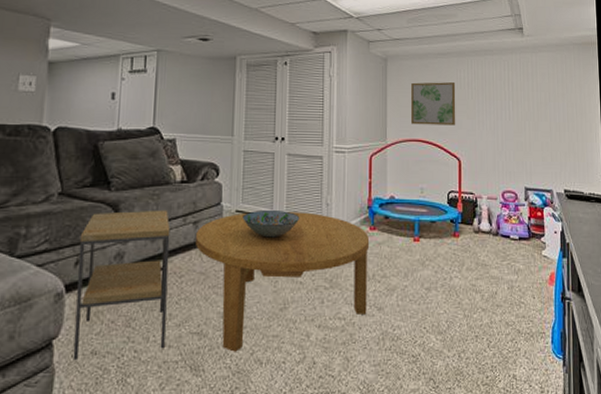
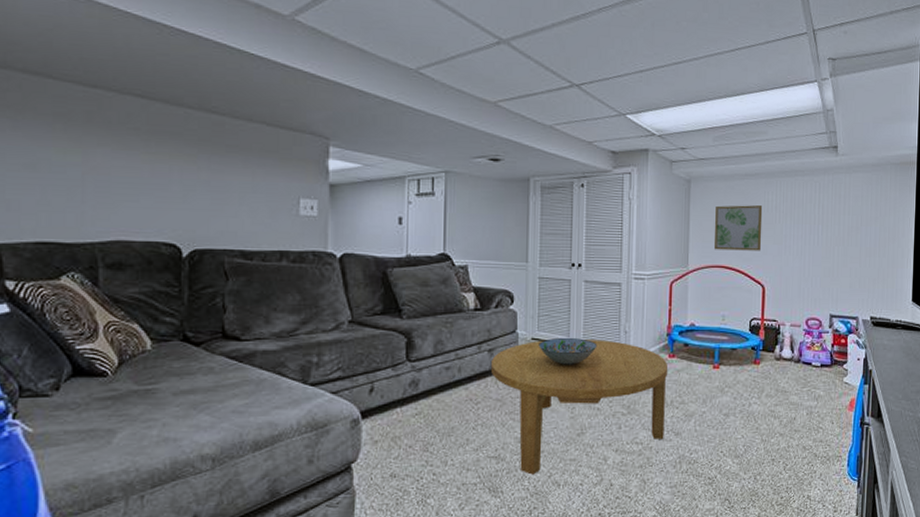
side table: present [72,210,170,361] -> none [372,337,465,483]

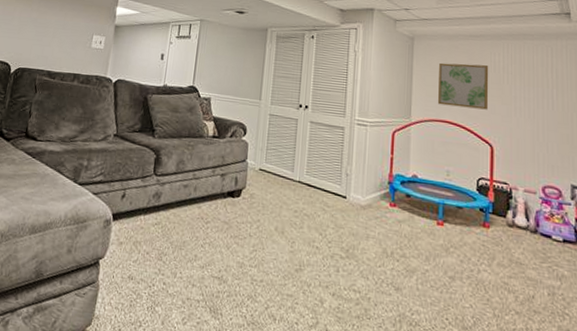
coffee table: present [491,338,669,475] -> none [222,171,389,303]
decorative bowl: present [538,337,597,365] -> none [265,171,319,200]

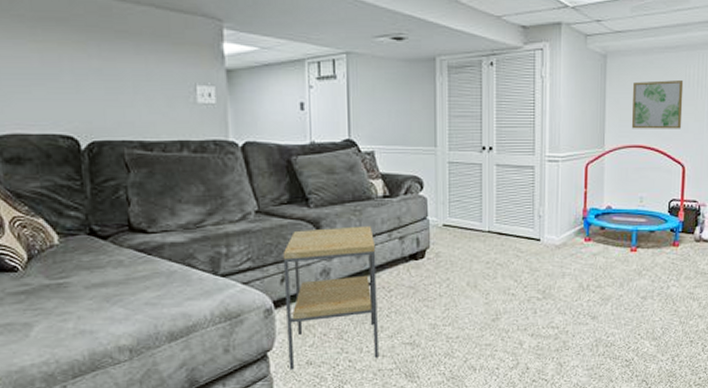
side table: none [113,155,201,287] -> present [283,225,378,371]

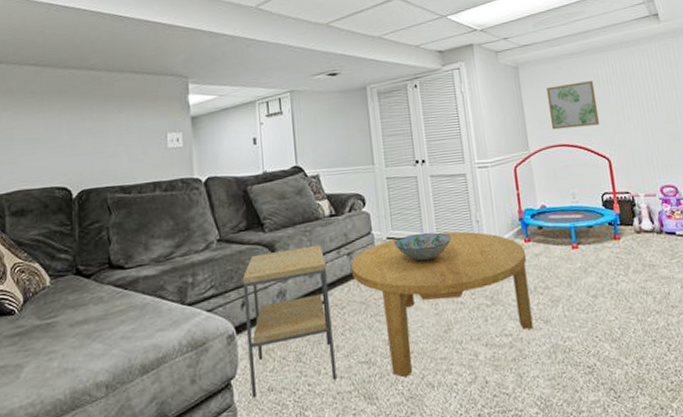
coffee table: none [403,224,584,360] -> present [351,231,534,378]
decorative bowl: none [450,223,511,251] -> present [394,232,452,261]

